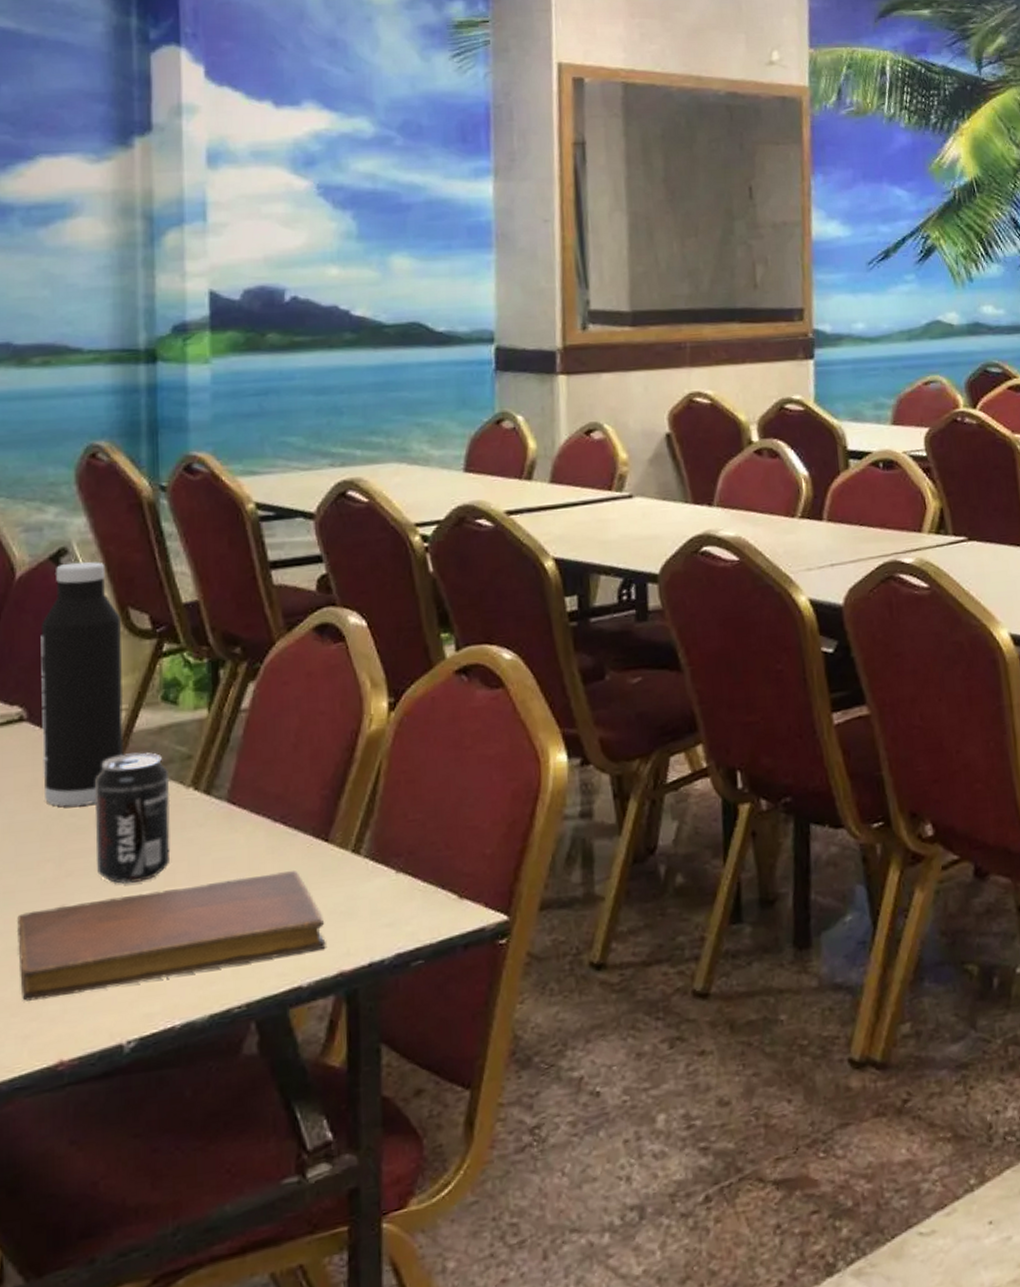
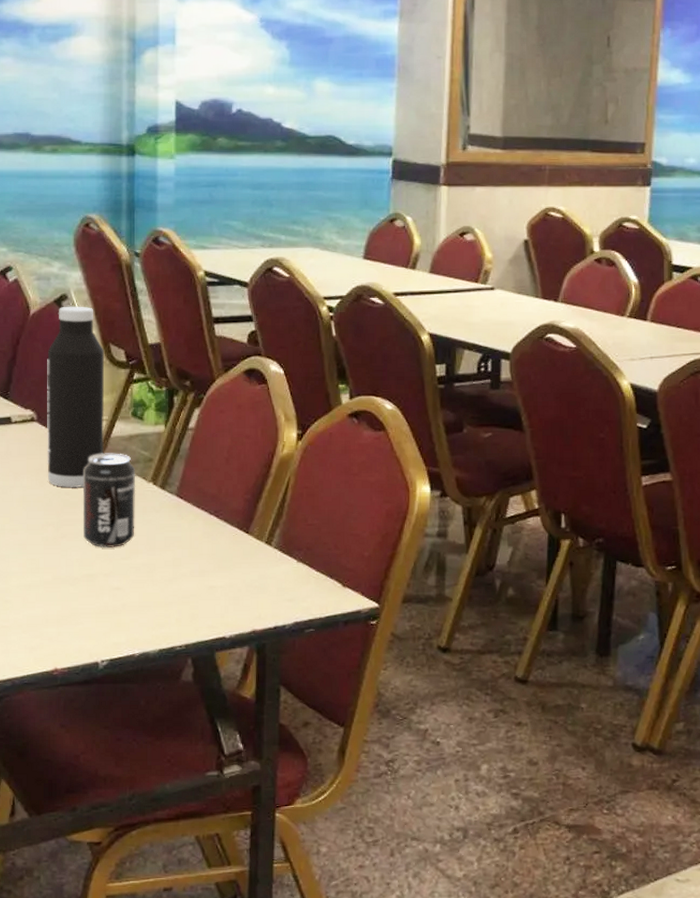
notebook: present [17,871,326,1001] -> none [28,552,244,623]

